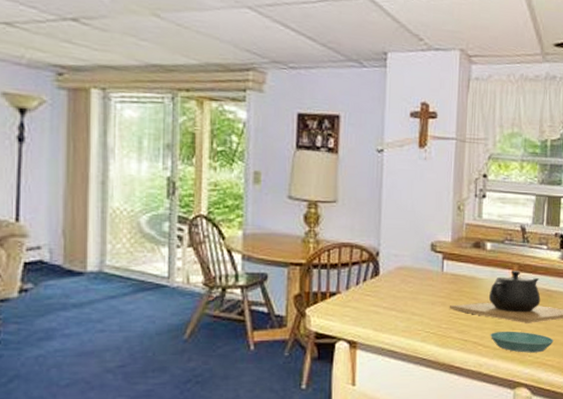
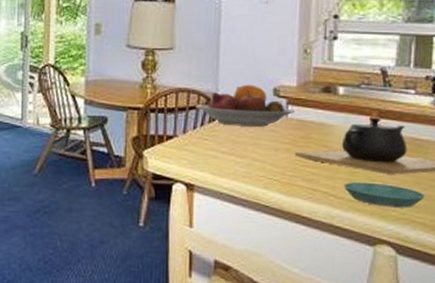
fruit bowl: none [358,239,449,281] -> present [196,84,295,127]

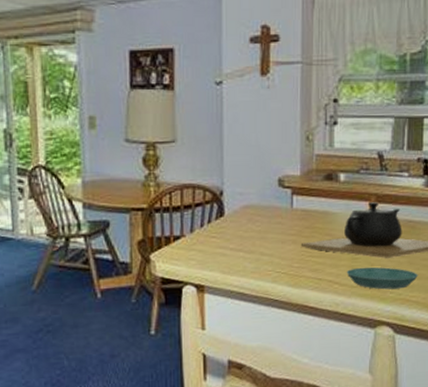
fruit bowl: present [196,84,295,127] -> none [202,176,299,221]

